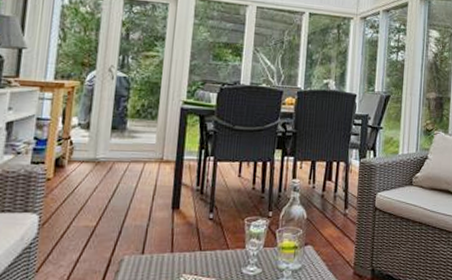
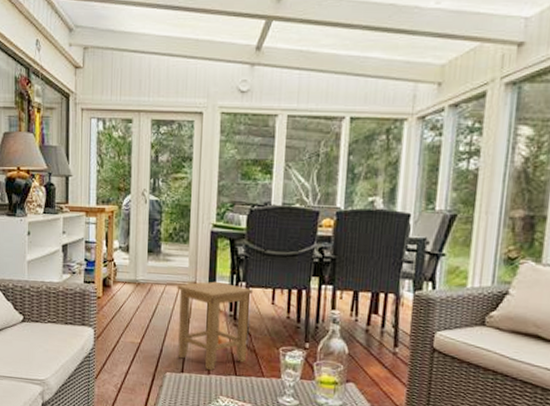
stool: none [138,157,221,249] -> present [177,281,254,371]

